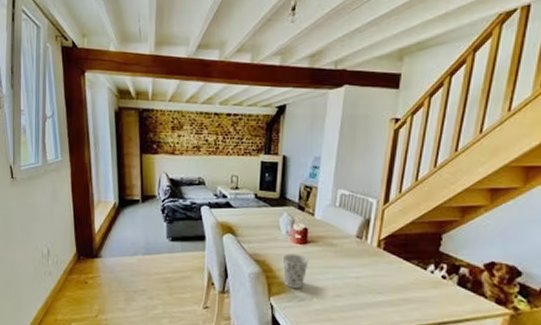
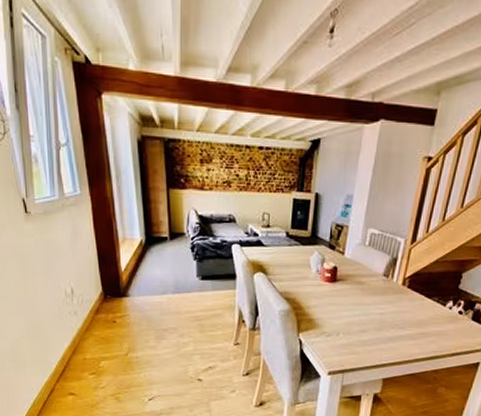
cup: present [282,254,309,289] -> none [312,291,337,325]

